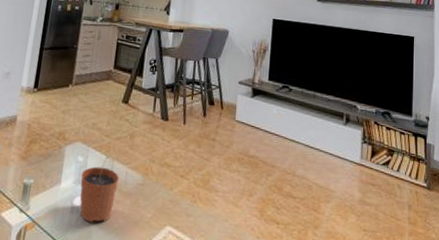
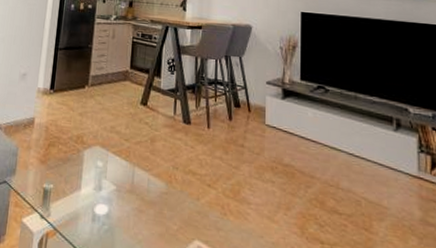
plant pot: present [80,155,119,223] -> none [100,160,141,233]

